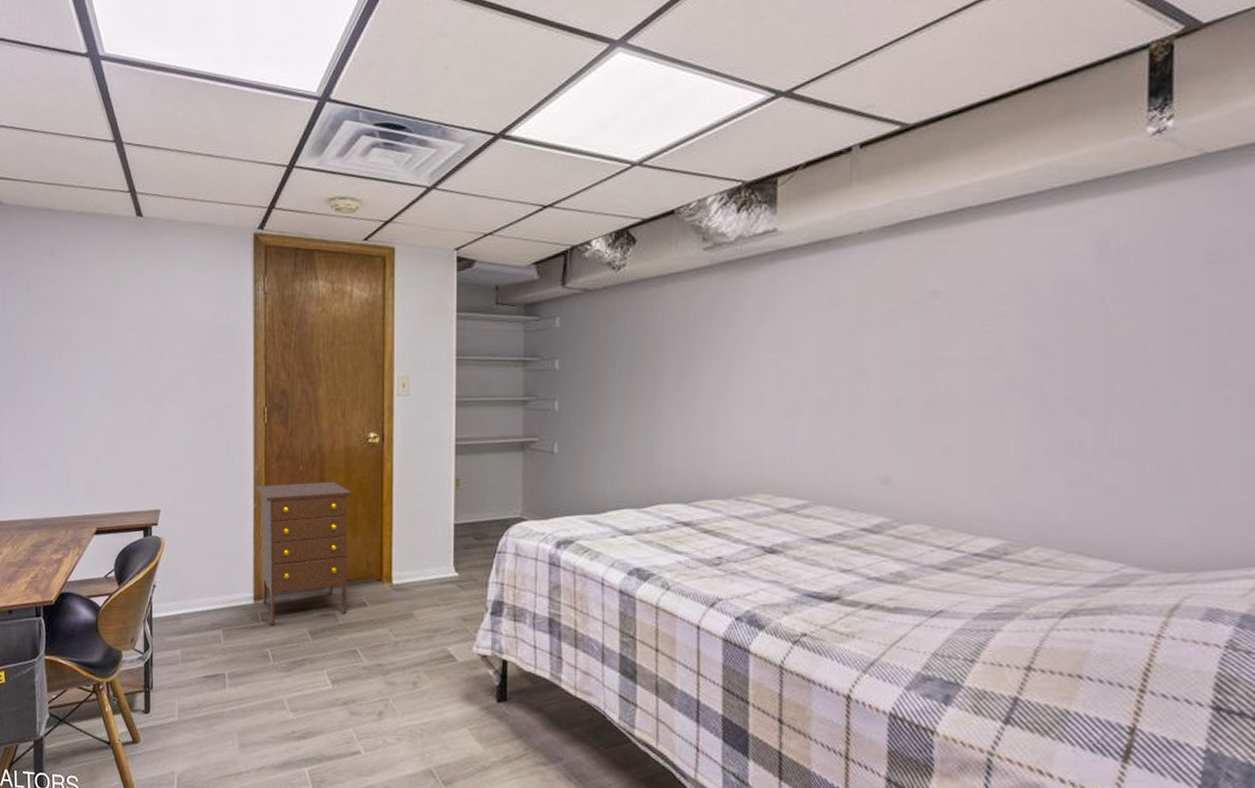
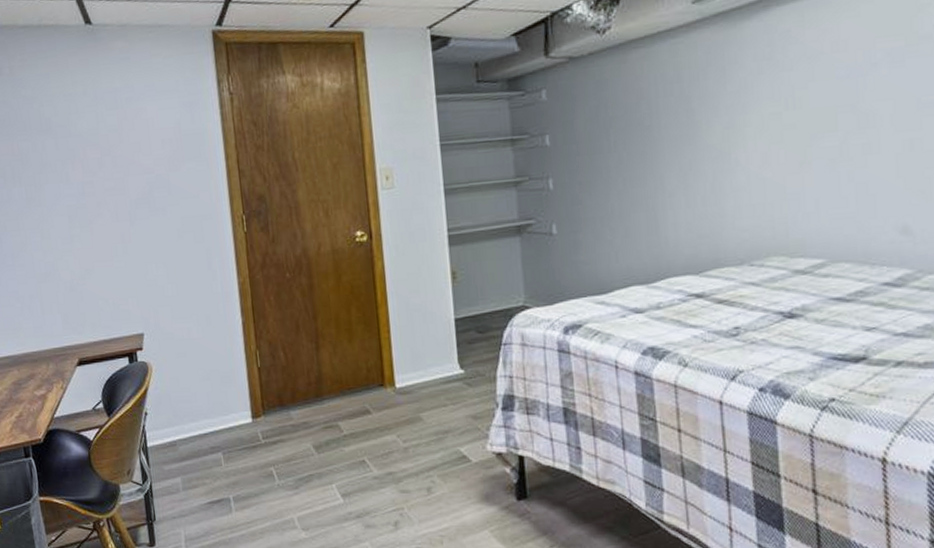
dresser: present [256,481,352,625] -> none [242,286,351,443]

